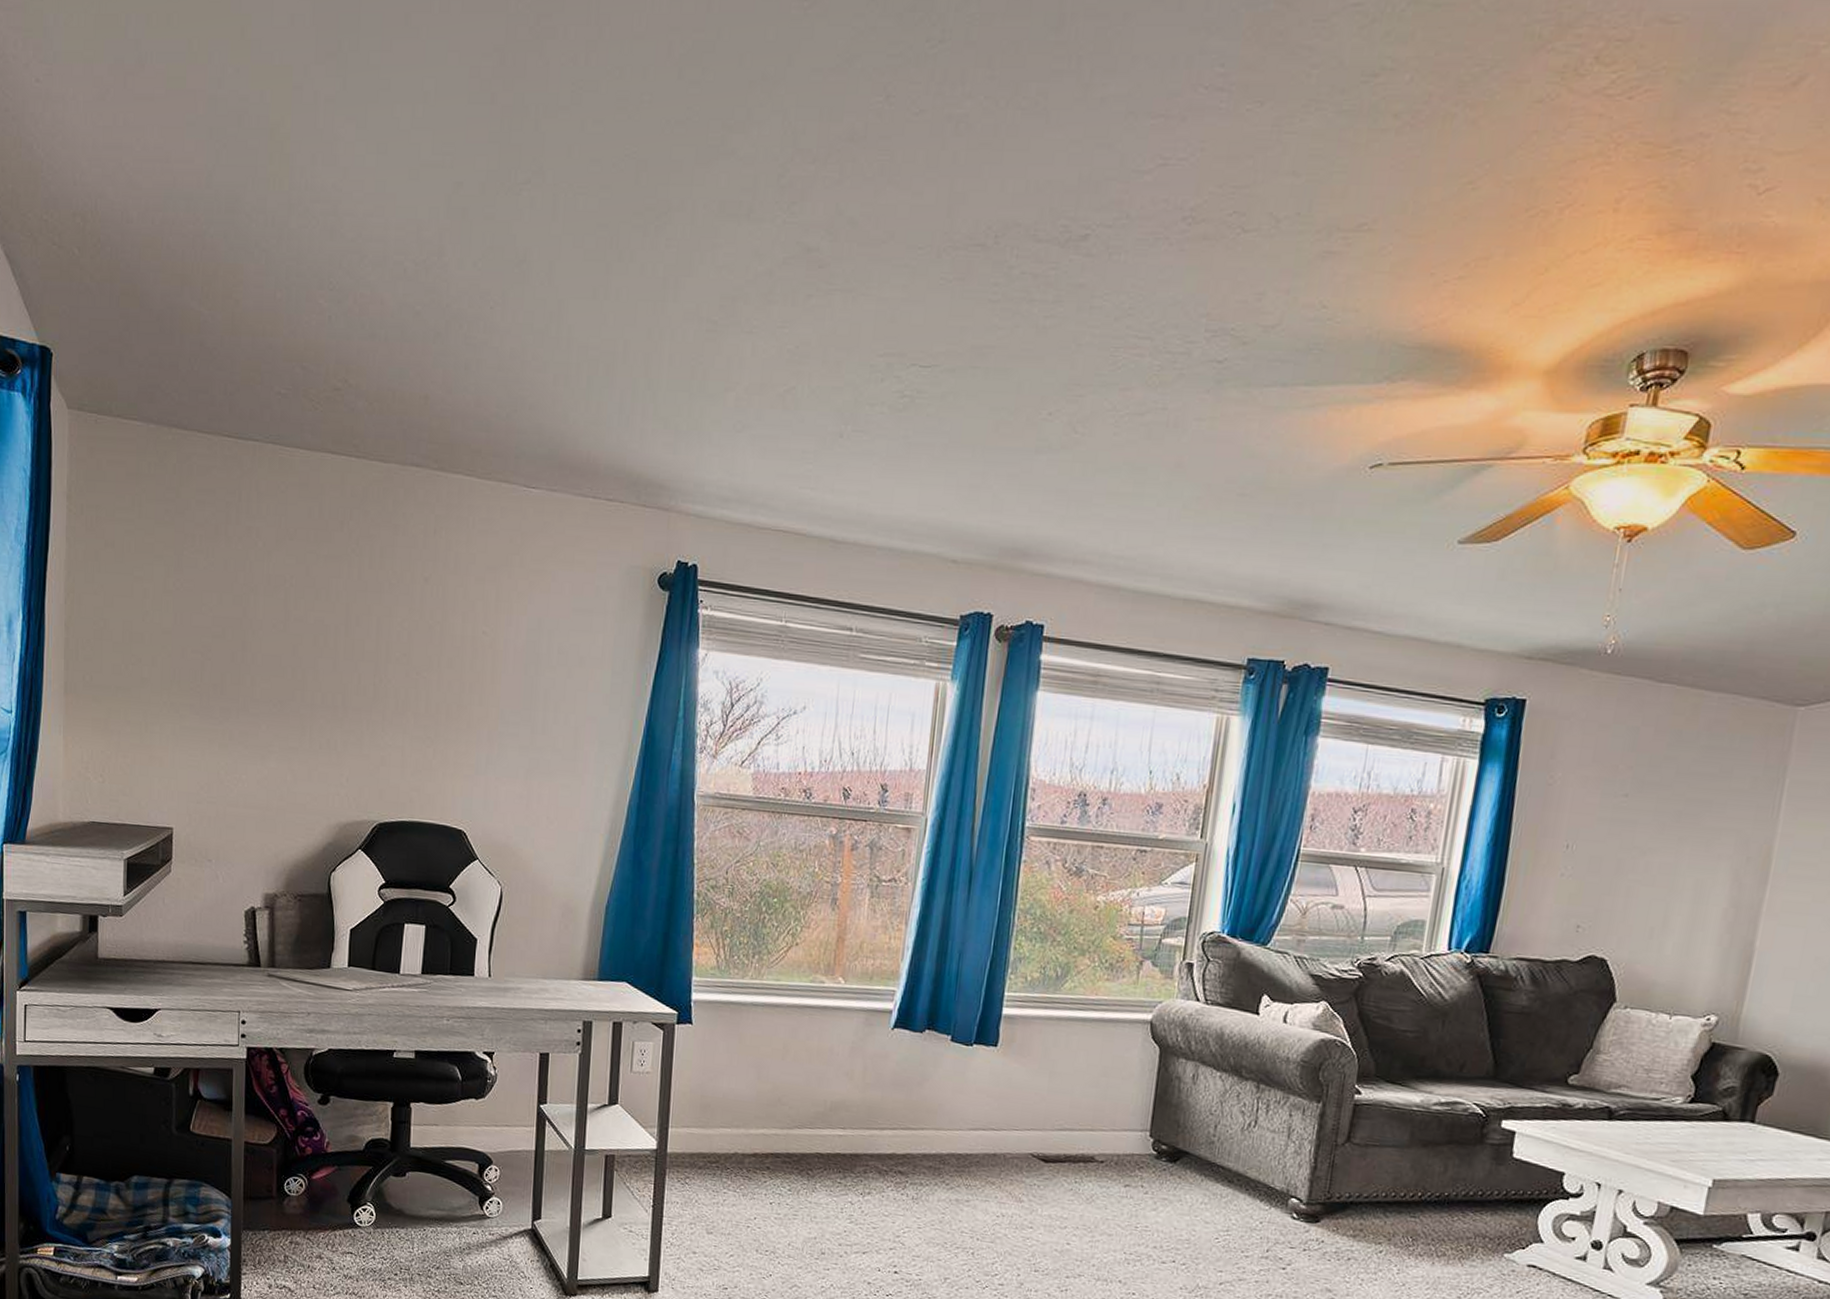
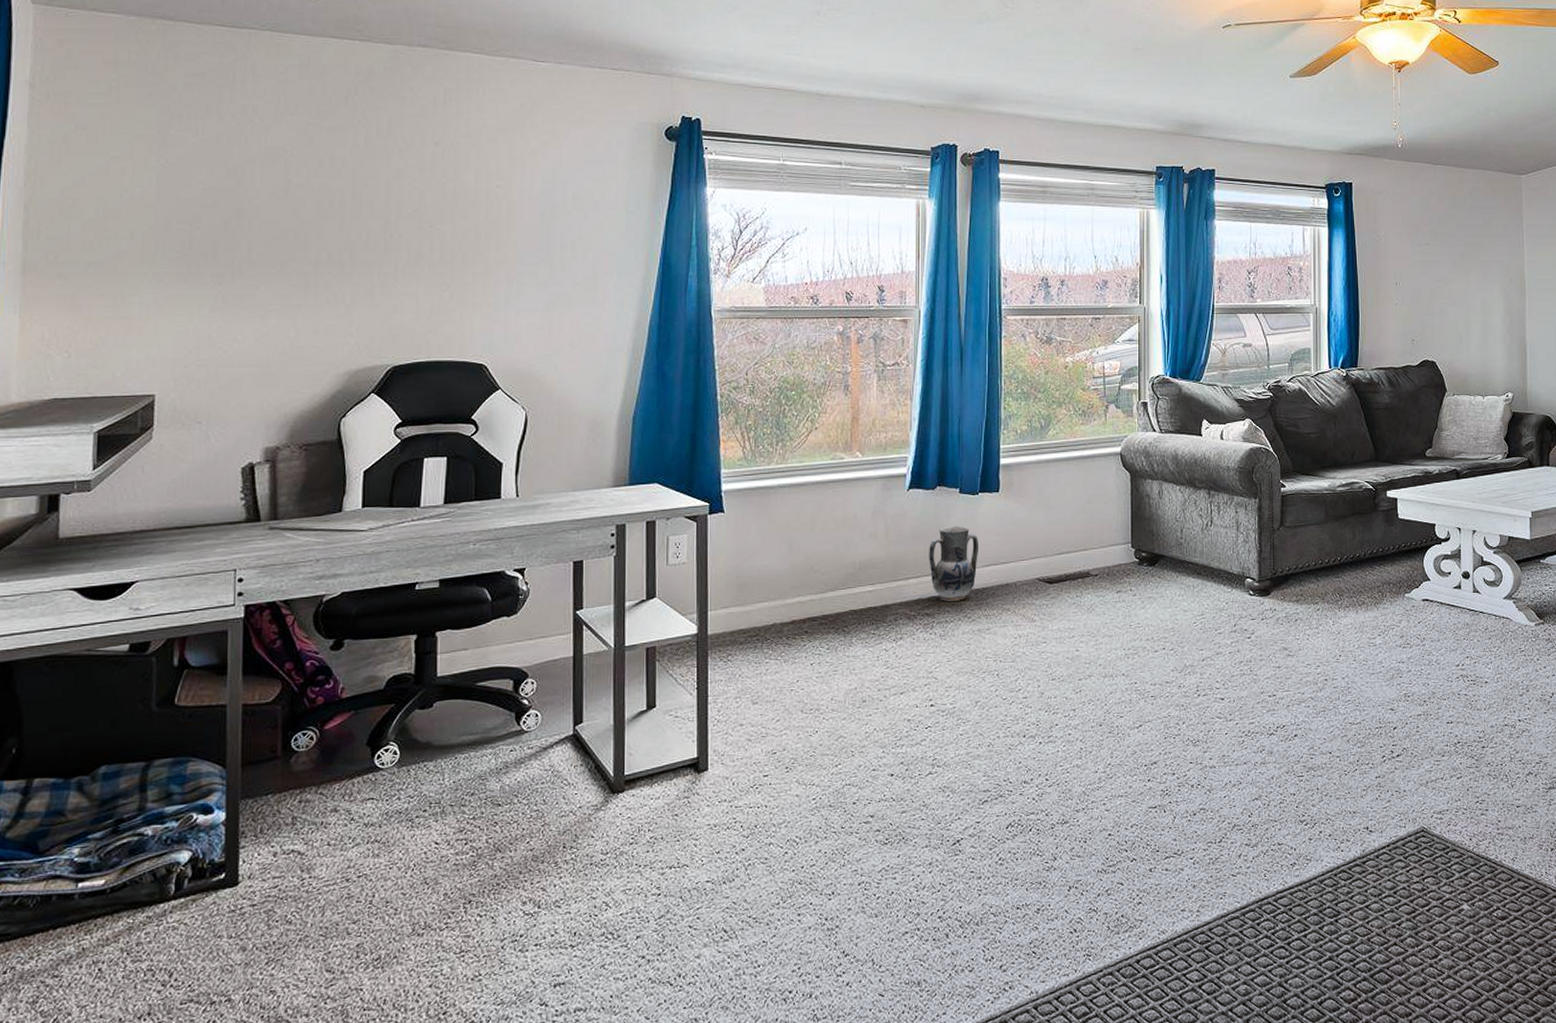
ceramic jug: none [908,1077,968,1163] -> present [929,525,979,601]

